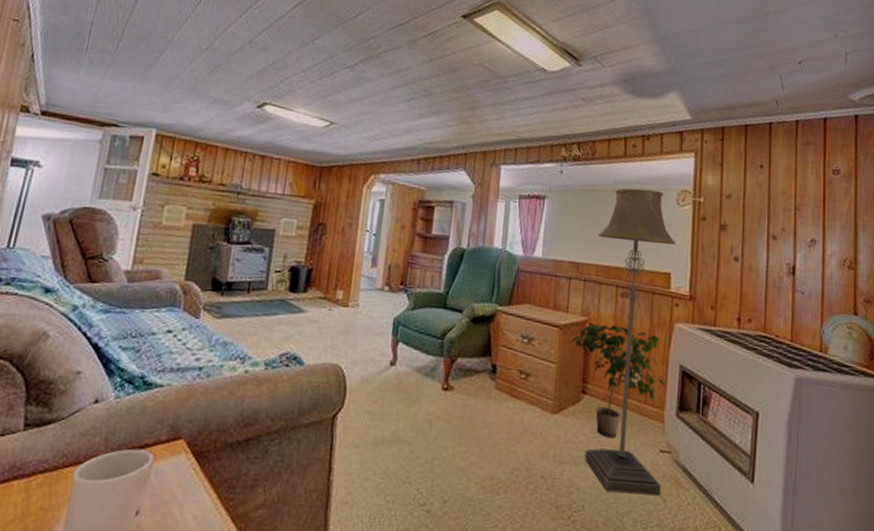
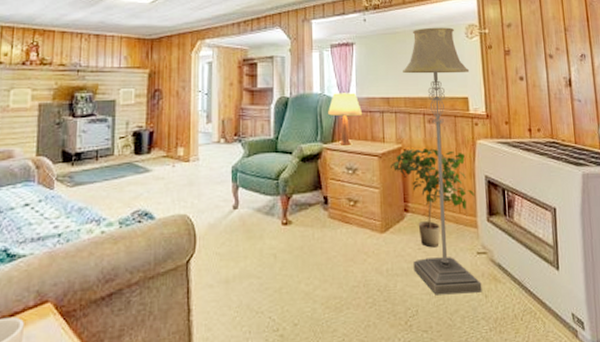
table lamp: none [506,250,547,312] -> present [327,91,363,147]

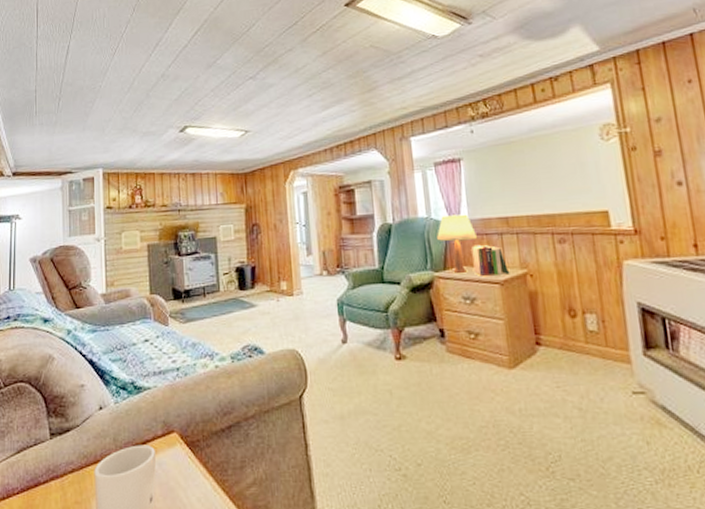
books: none [357,120,387,149] -> present [472,244,510,276]
potted plant: present [391,148,475,248] -> none [515,272,625,386]
floor lamp: present [403,27,482,295] -> none [522,130,643,440]

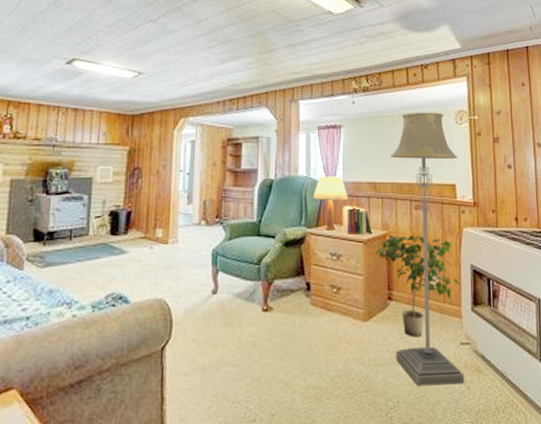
potted plant: none [515,272,625,386] -> present [376,235,460,338]
floor lamp: none [522,130,643,440] -> present [391,112,465,386]

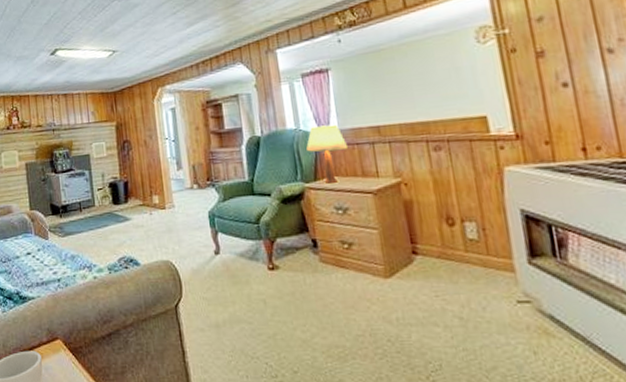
books: present [342,205,373,234] -> none [342,154,383,186]
potted plant: present [376,235,460,338] -> none [389,180,507,295]
floor lamp: present [391,112,465,386] -> none [394,33,529,349]

